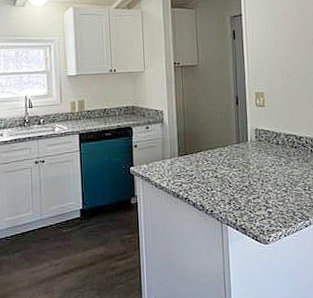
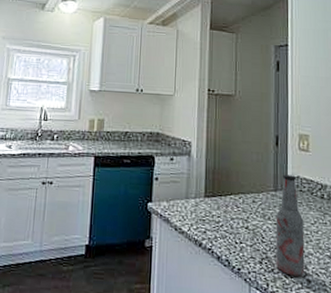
bottle: none [239,128,266,210] -> present [276,174,305,276]

